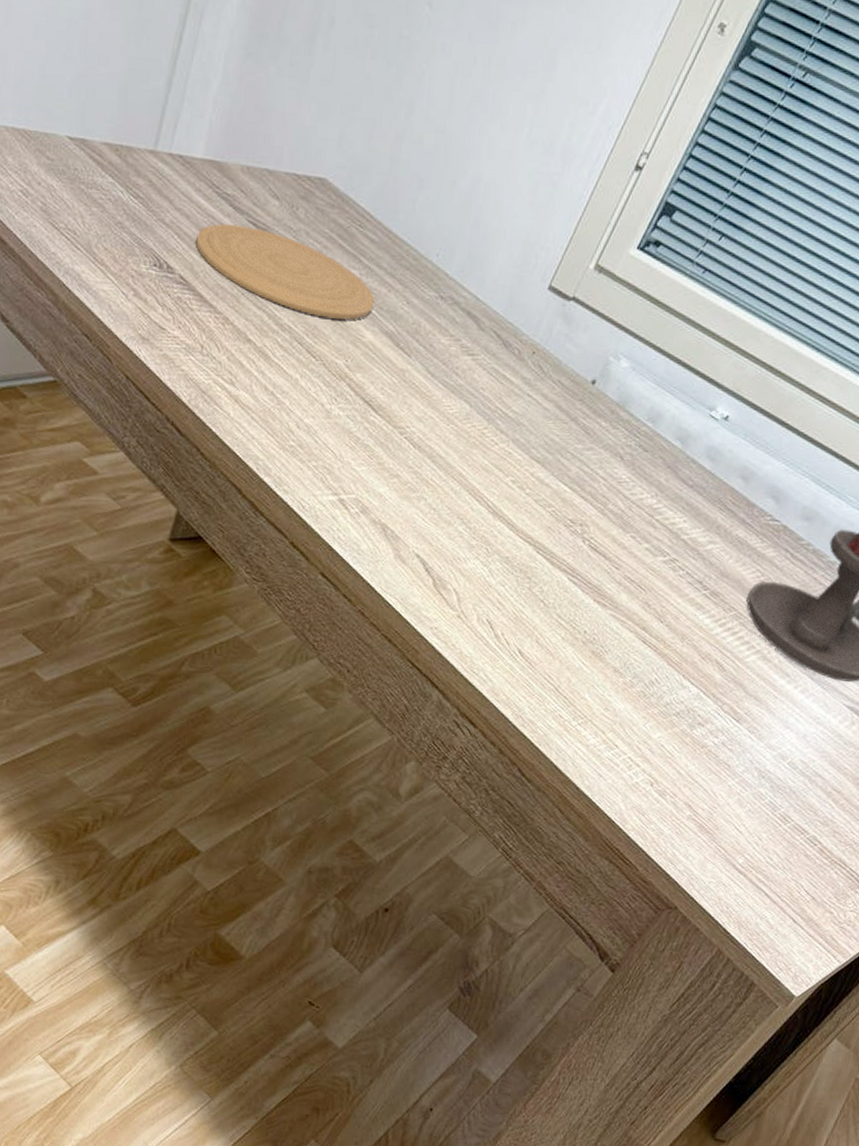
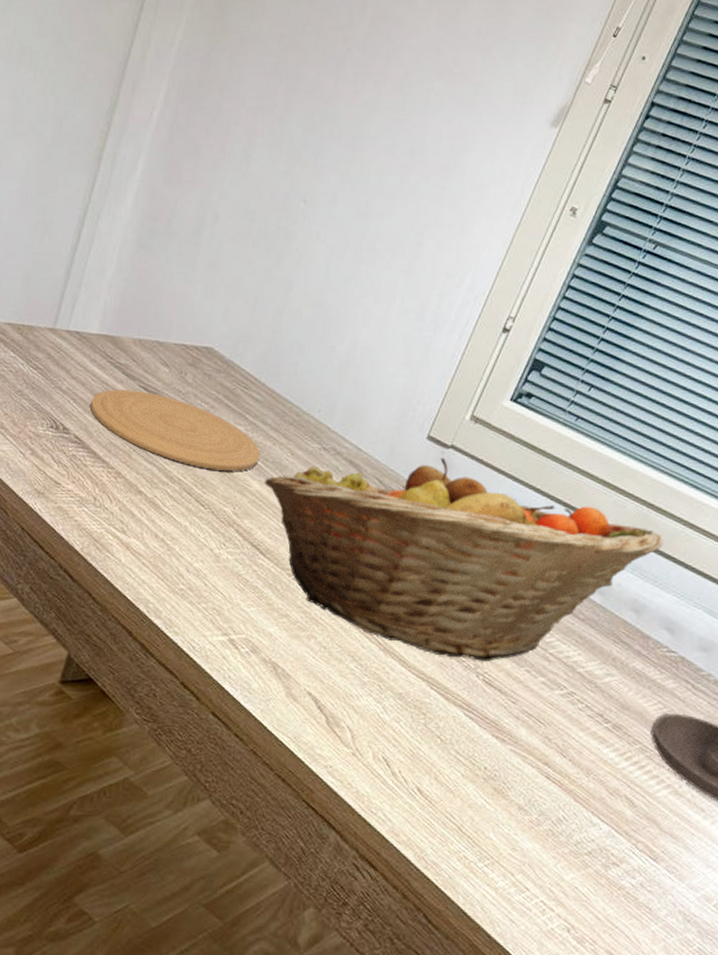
fruit basket: none [377,310,779,527] -> present [264,457,663,661]

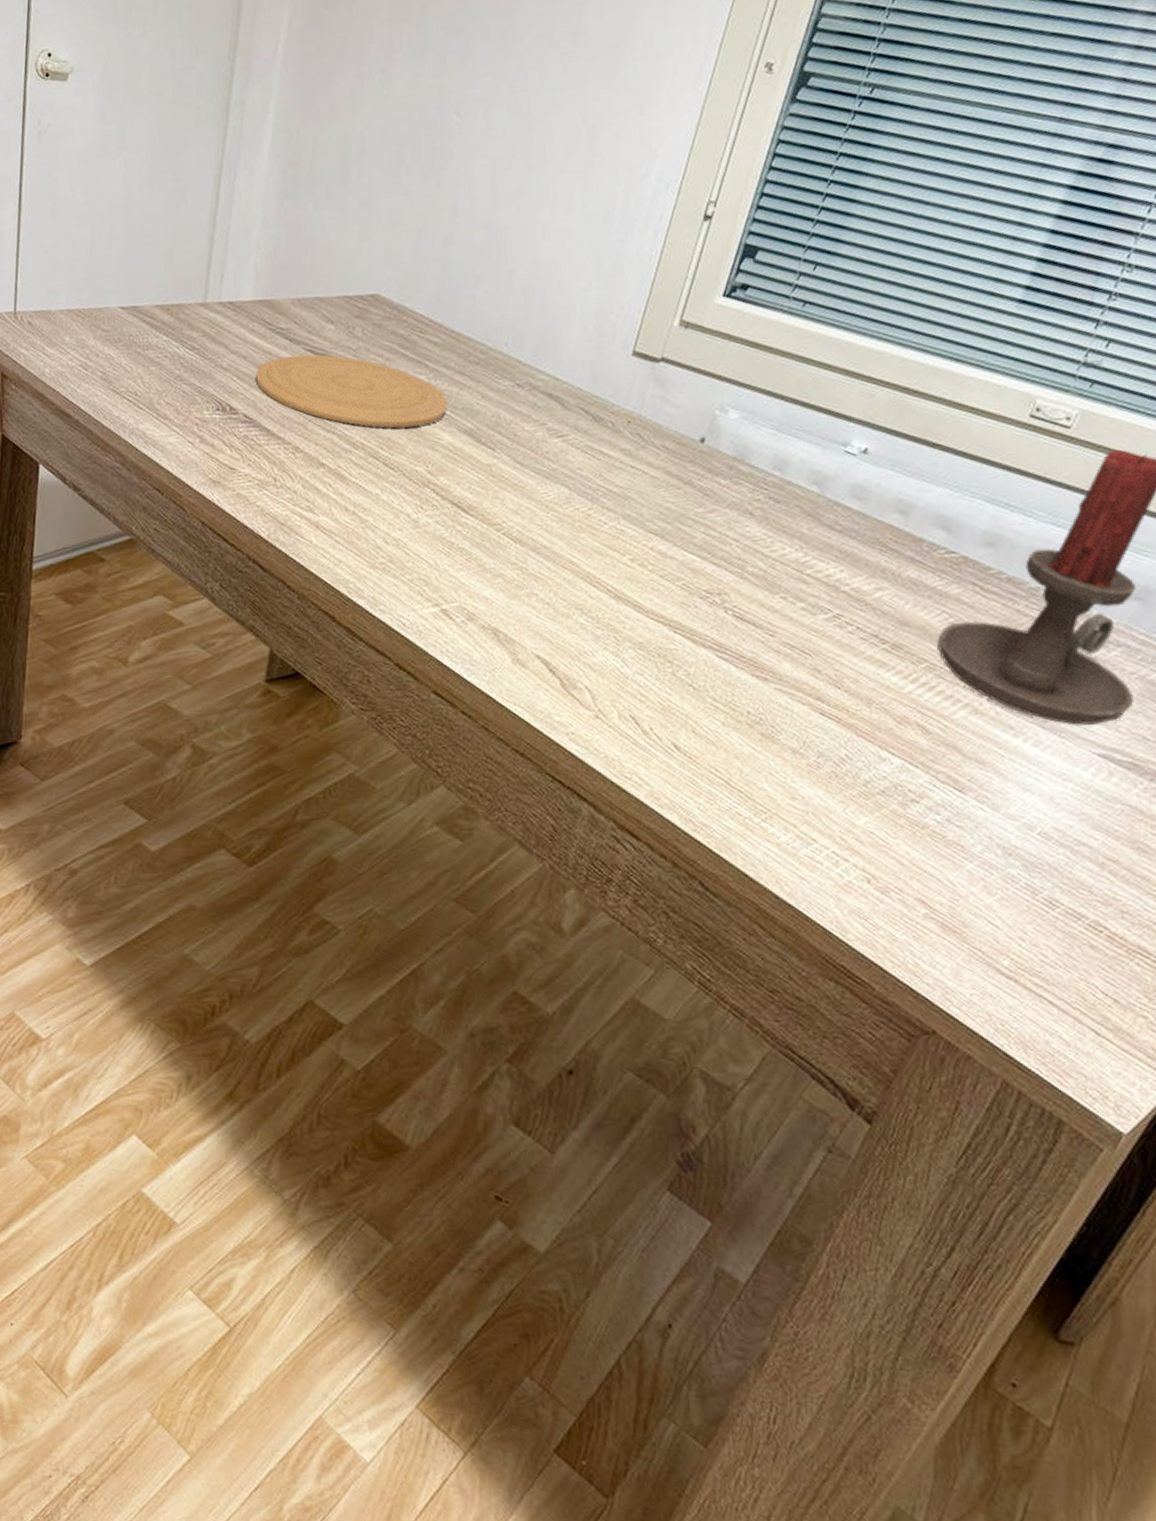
fruit basket: present [264,457,663,661] -> none [455,372,925,595]

